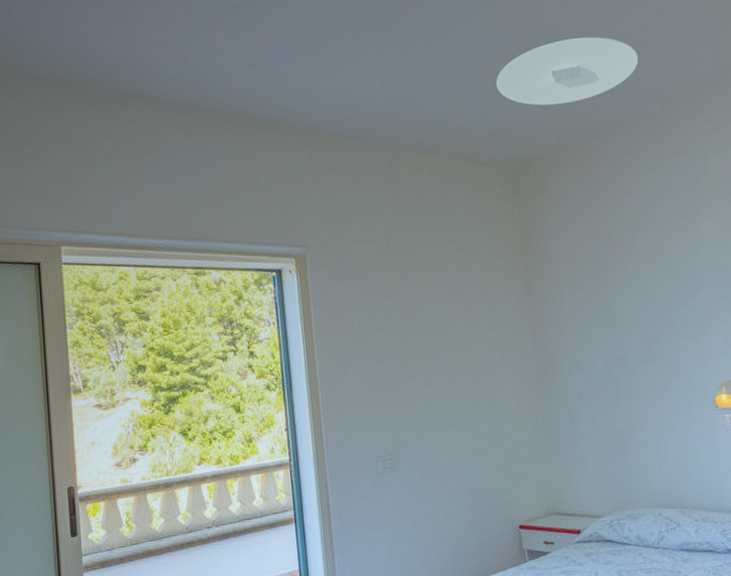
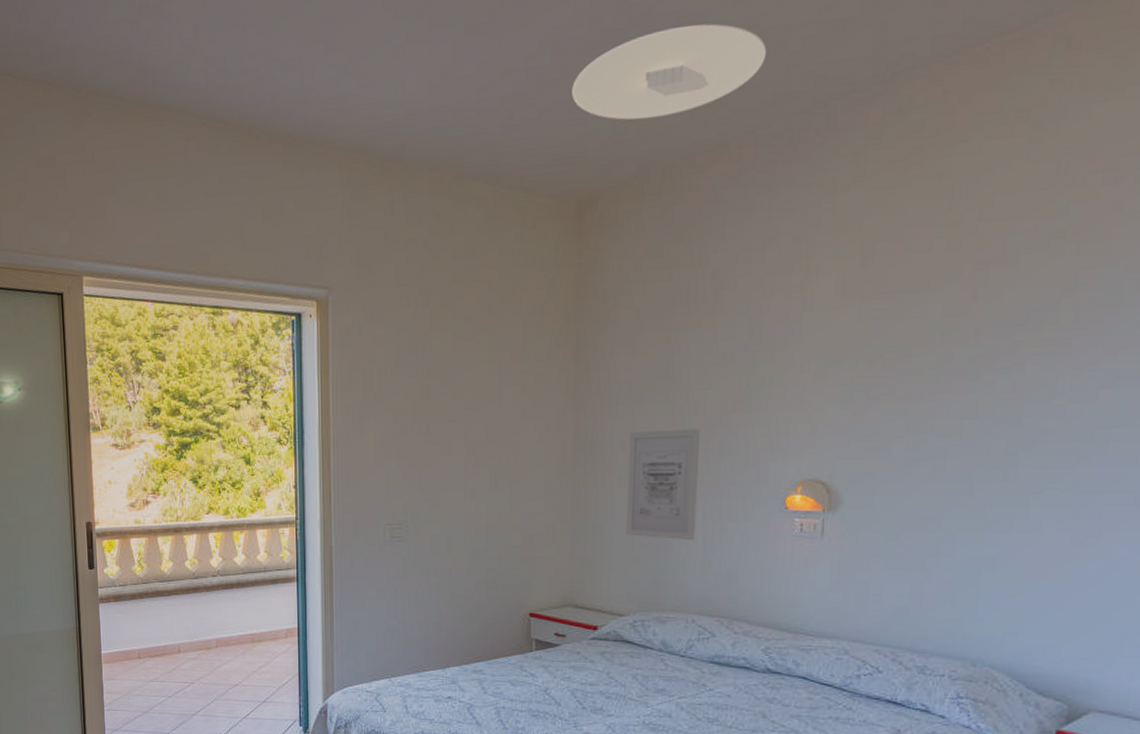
wall art: none [582,346,650,444] -> present [626,428,701,541]

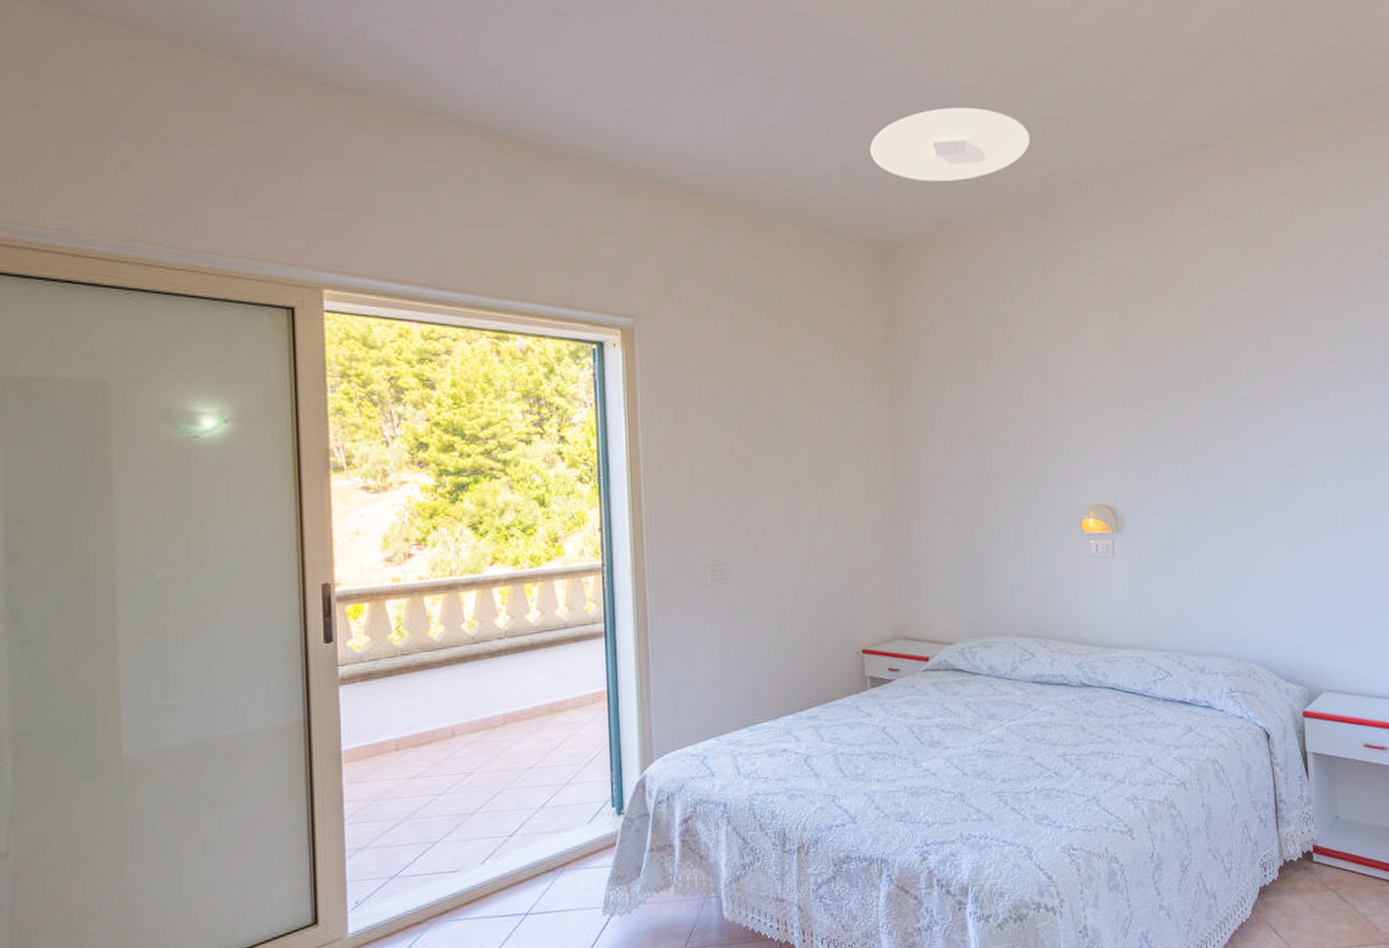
wall art: present [626,428,701,541] -> none [944,460,1010,566]

